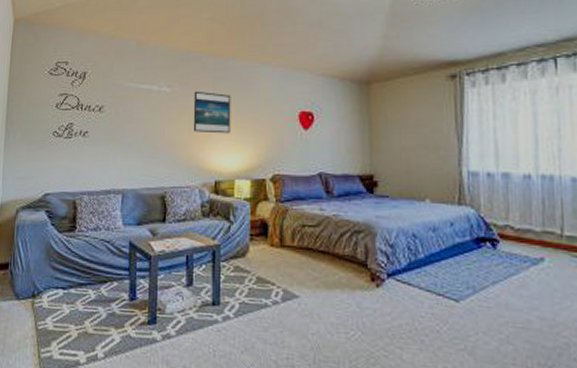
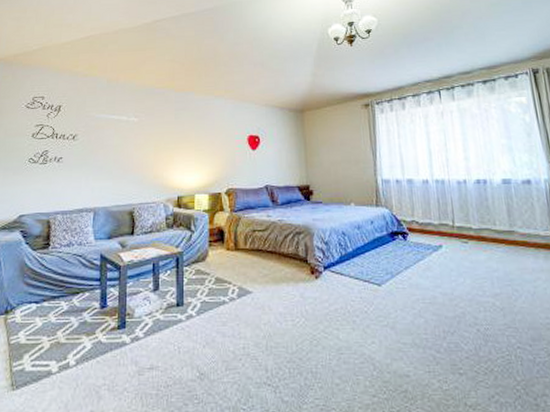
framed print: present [193,91,231,134] -> none [158,120,191,156]

